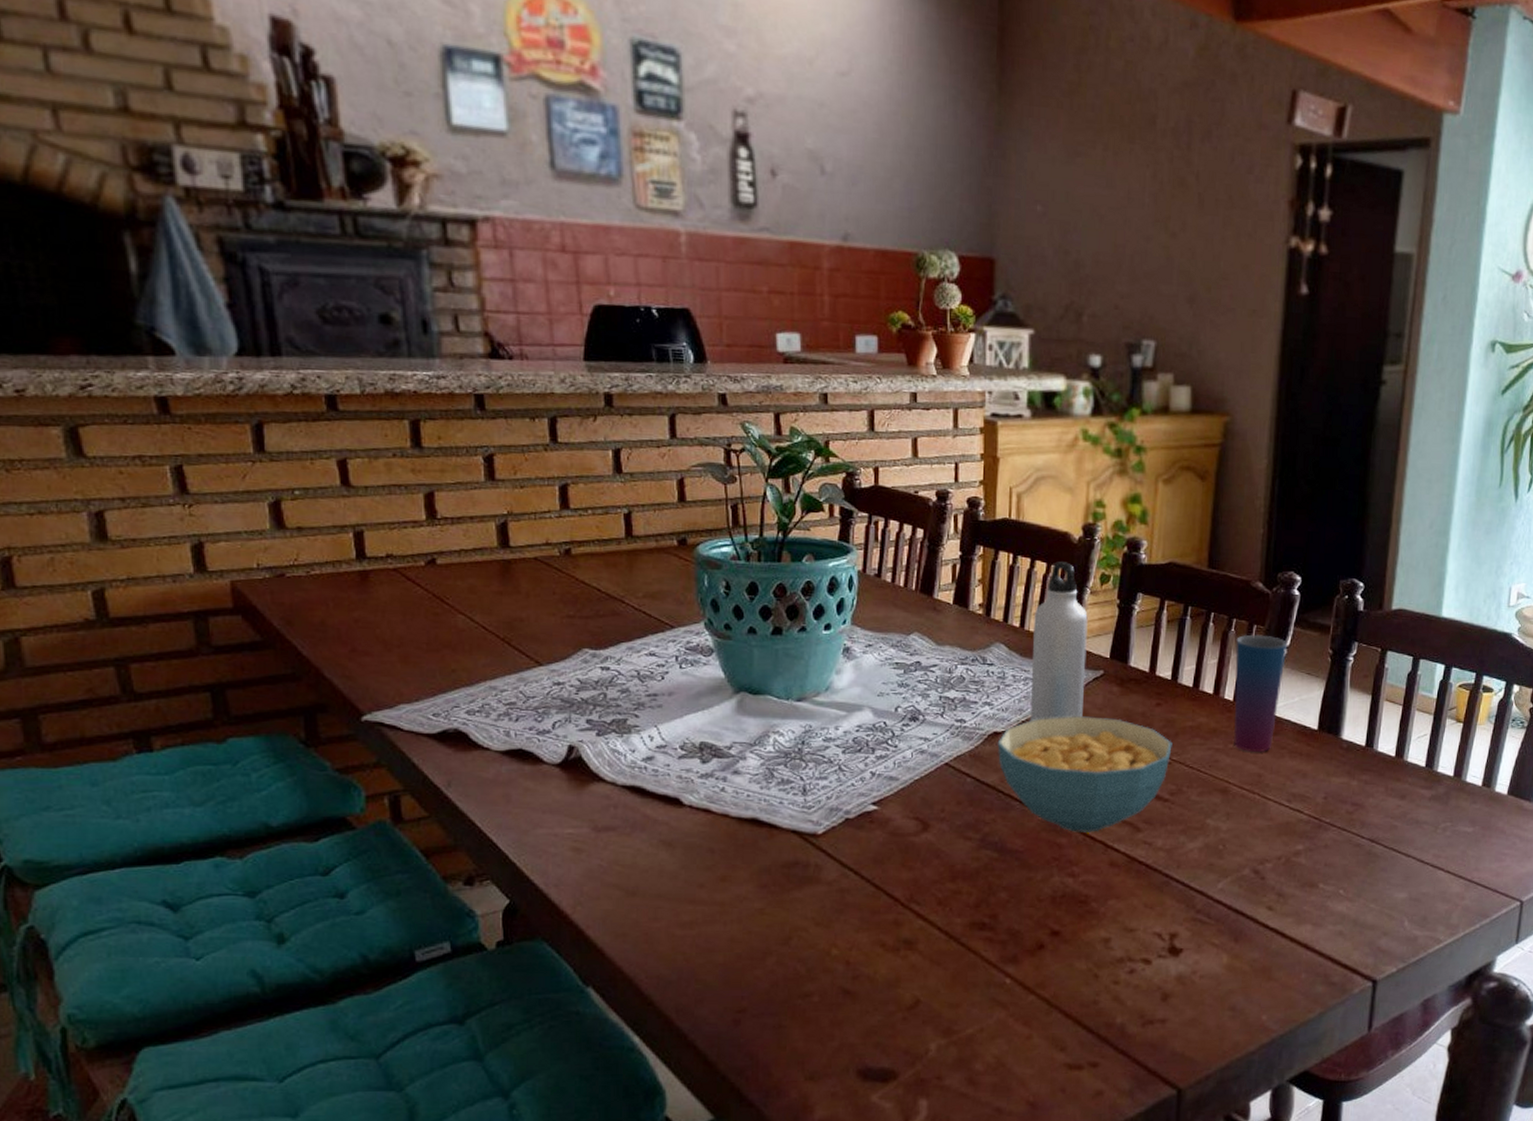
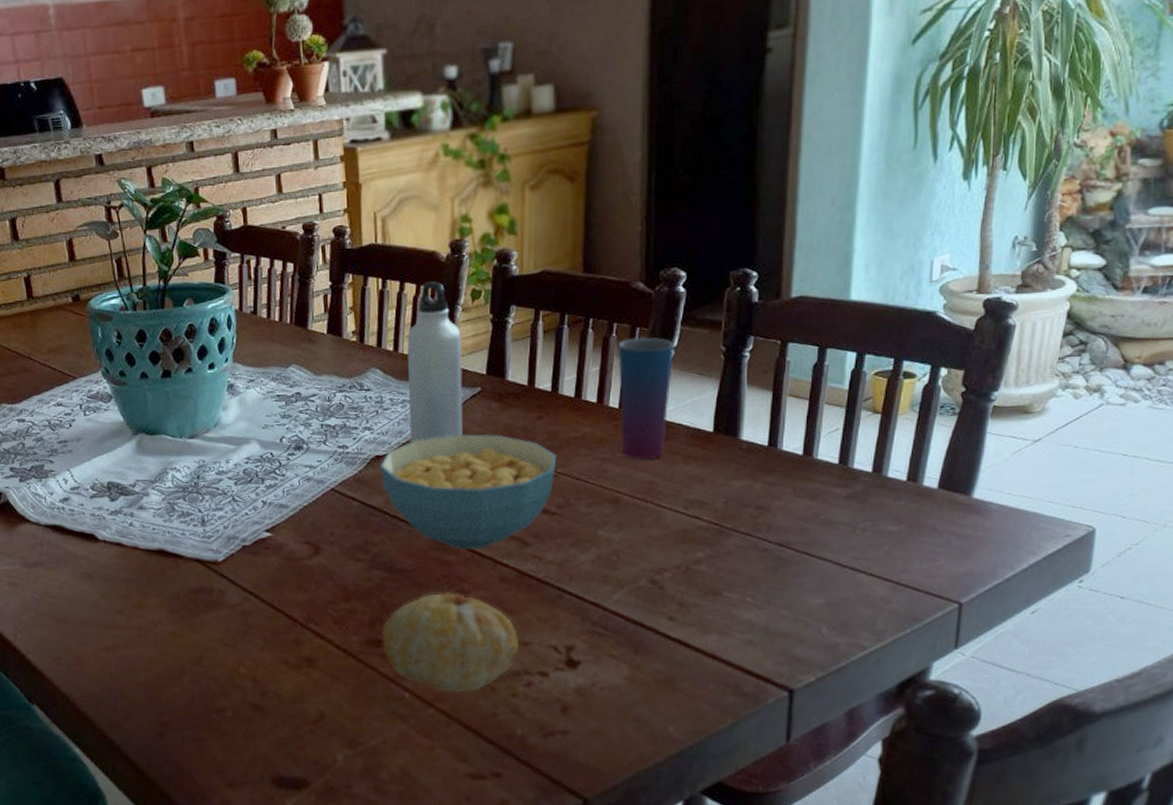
fruit: none [986,876,1125,979] -> present [381,593,520,693]

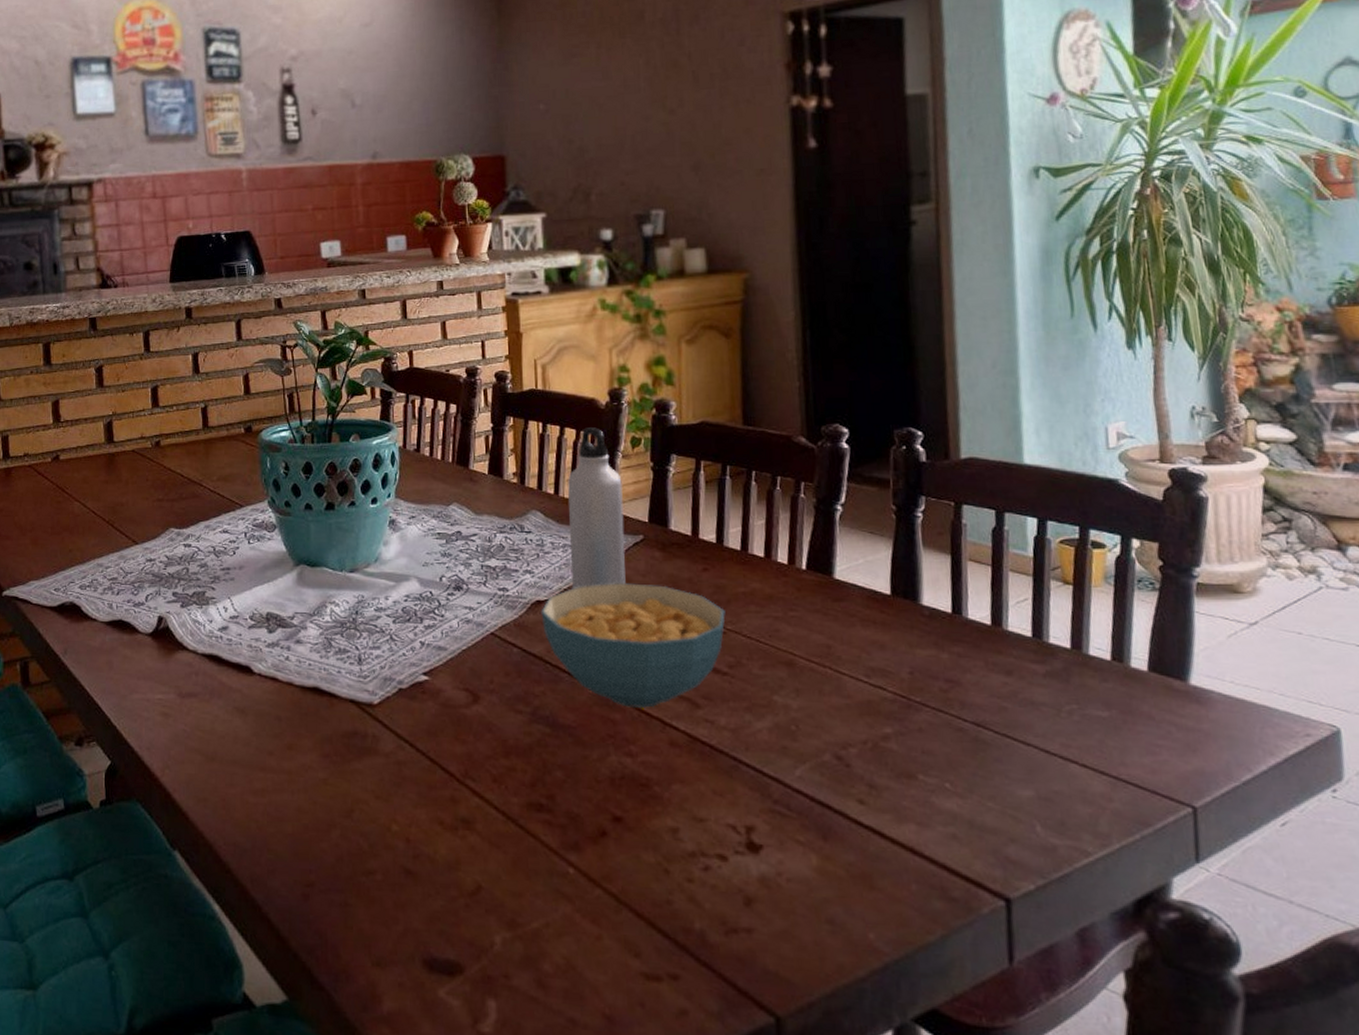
fruit: present [381,593,520,693] -> none [543,754,694,873]
cup: present [618,337,675,459] -> none [783,492,843,620]

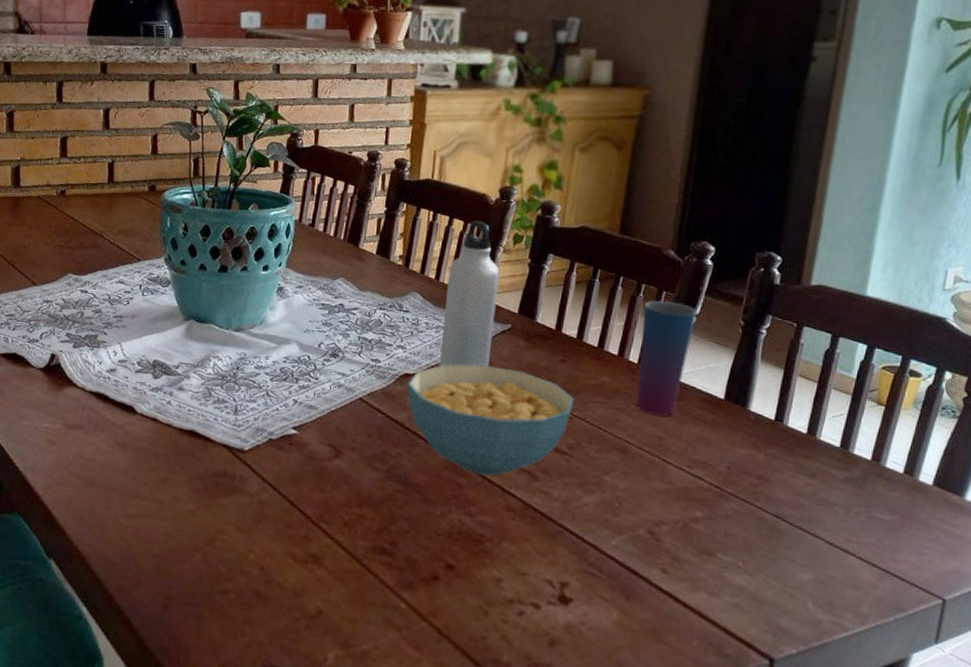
cup: none [783,492,843,620] -> present [636,300,697,416]

